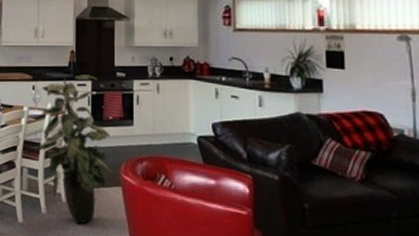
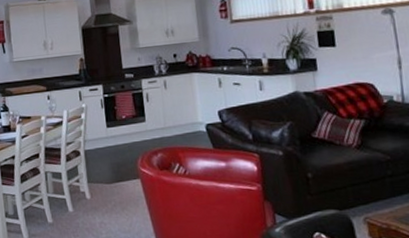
indoor plant: present [34,75,111,224] -> none [56,79,129,217]

